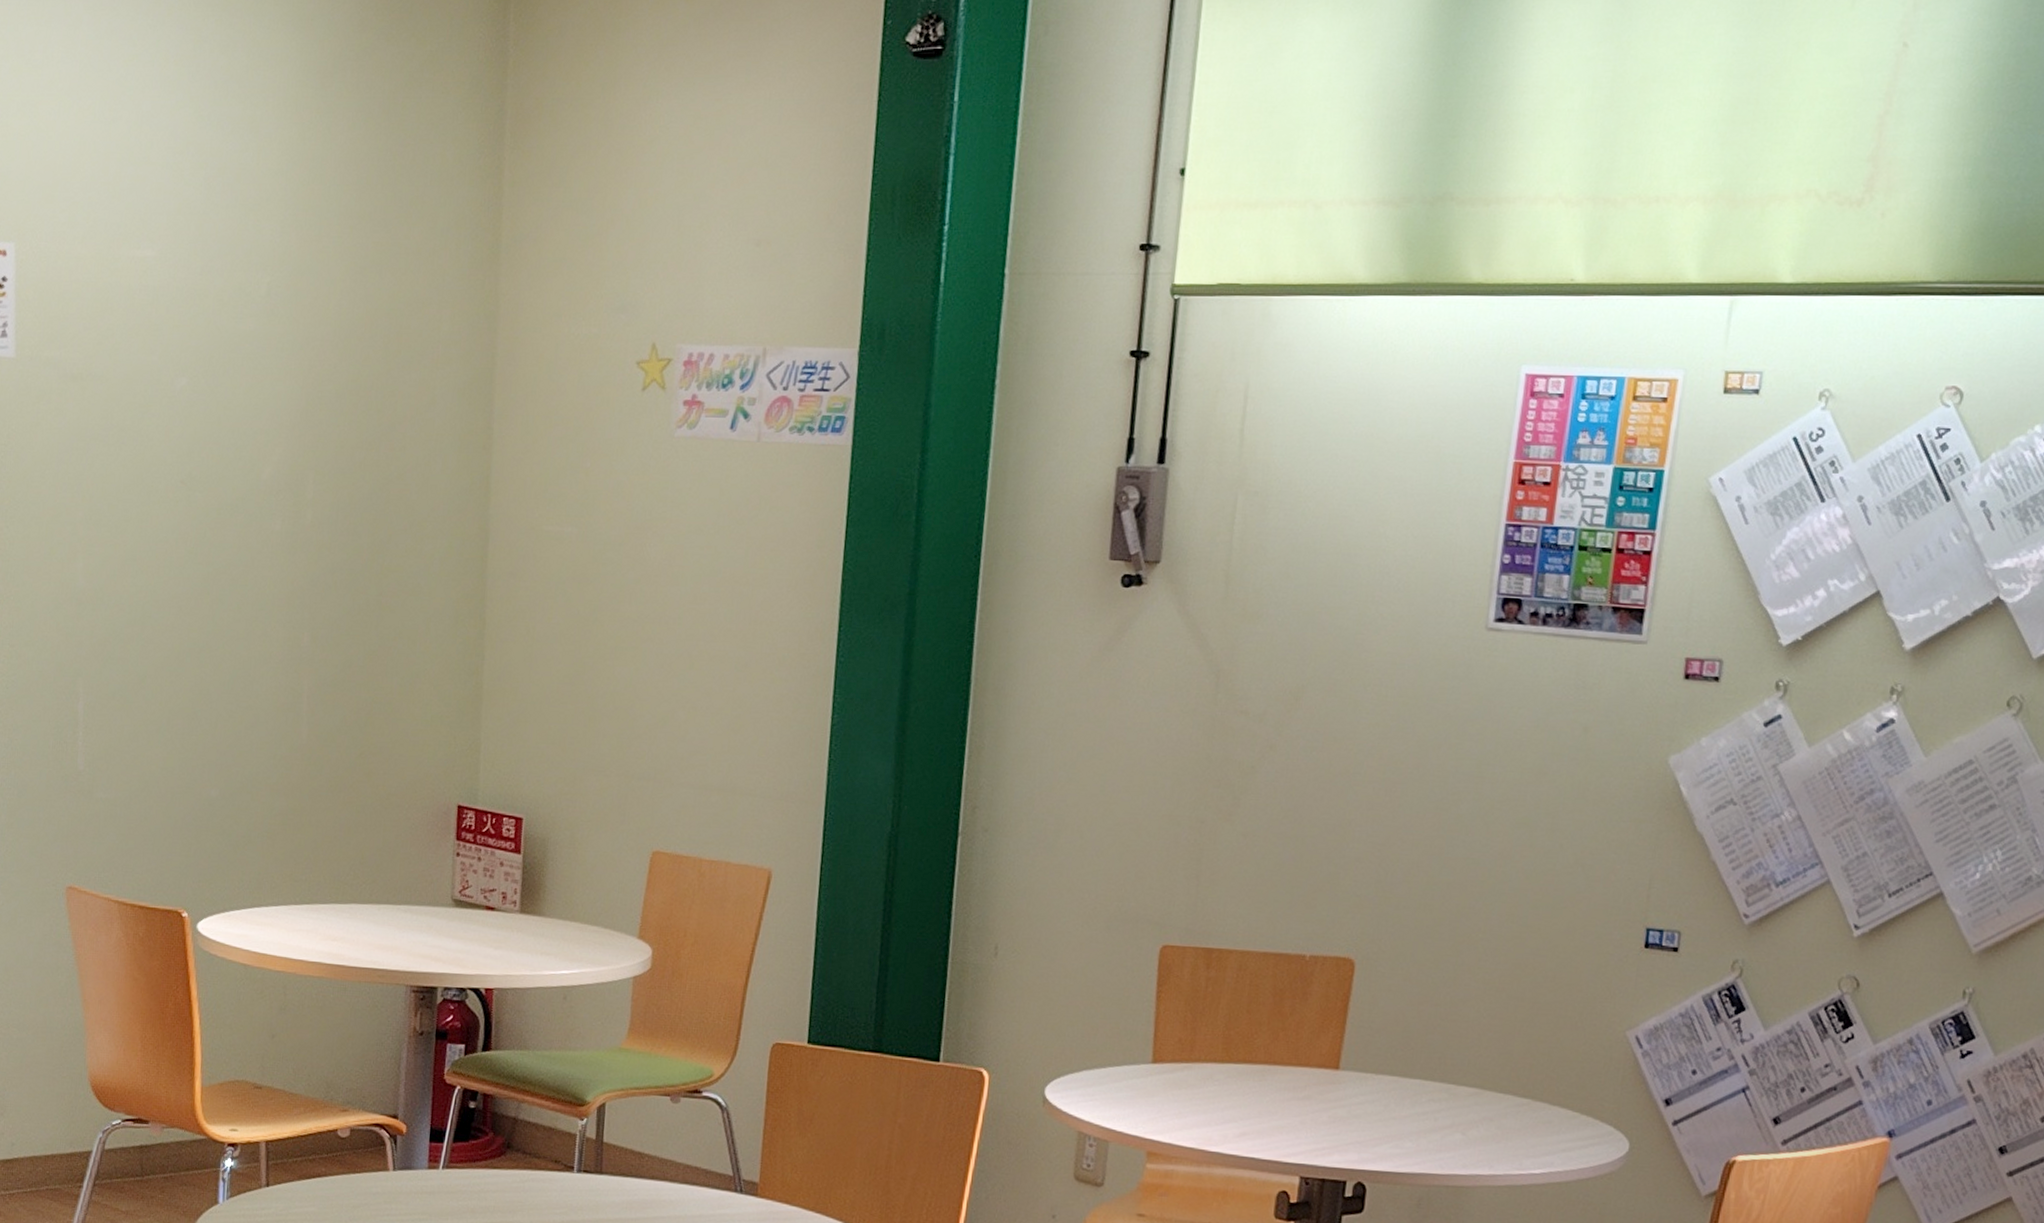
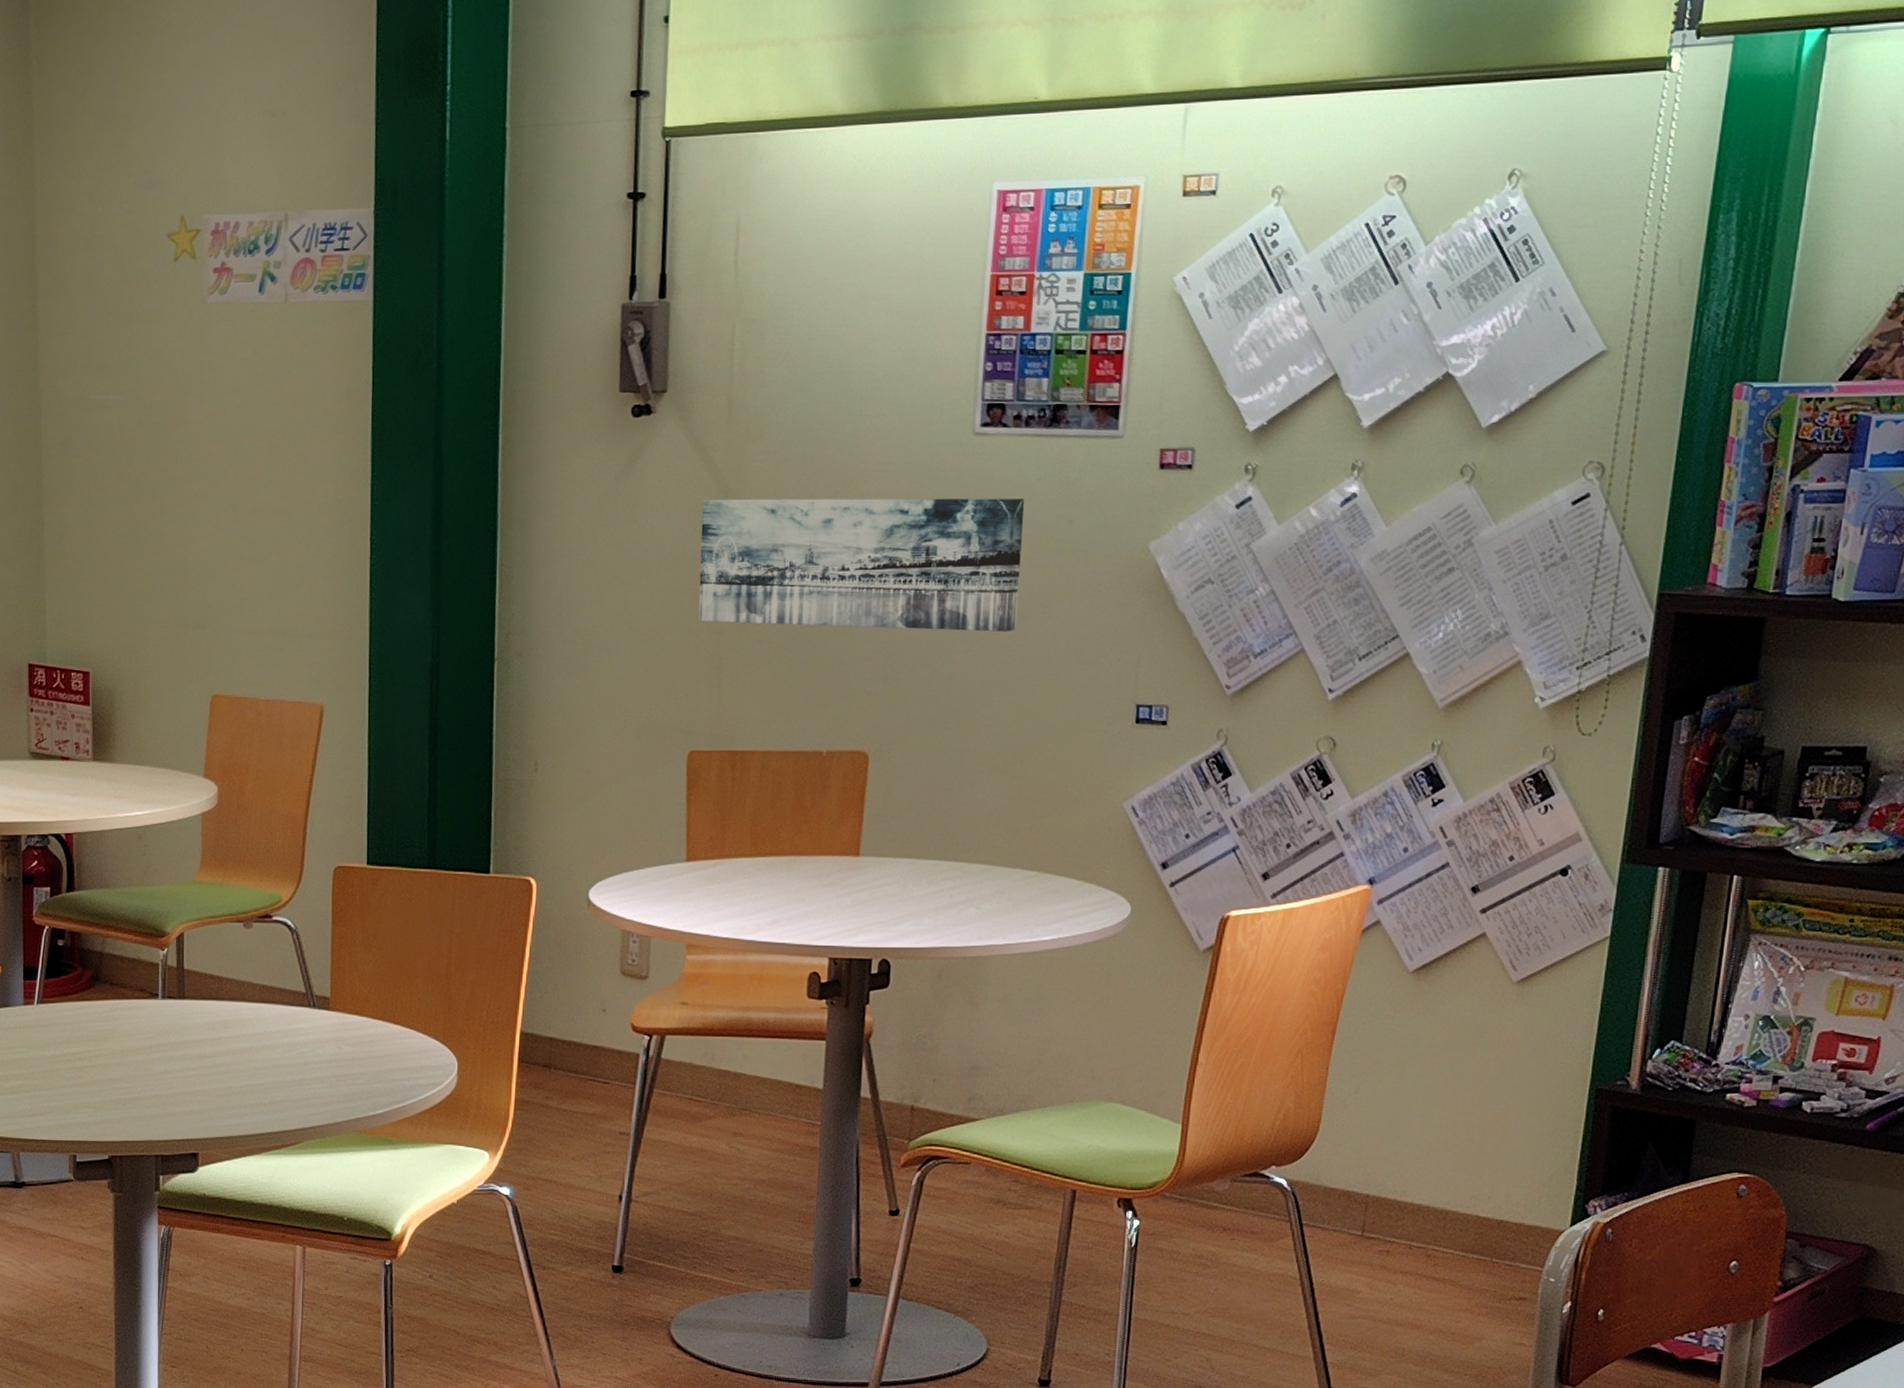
wall art: none [1179,679,1538,841] -> present [698,498,1025,632]

